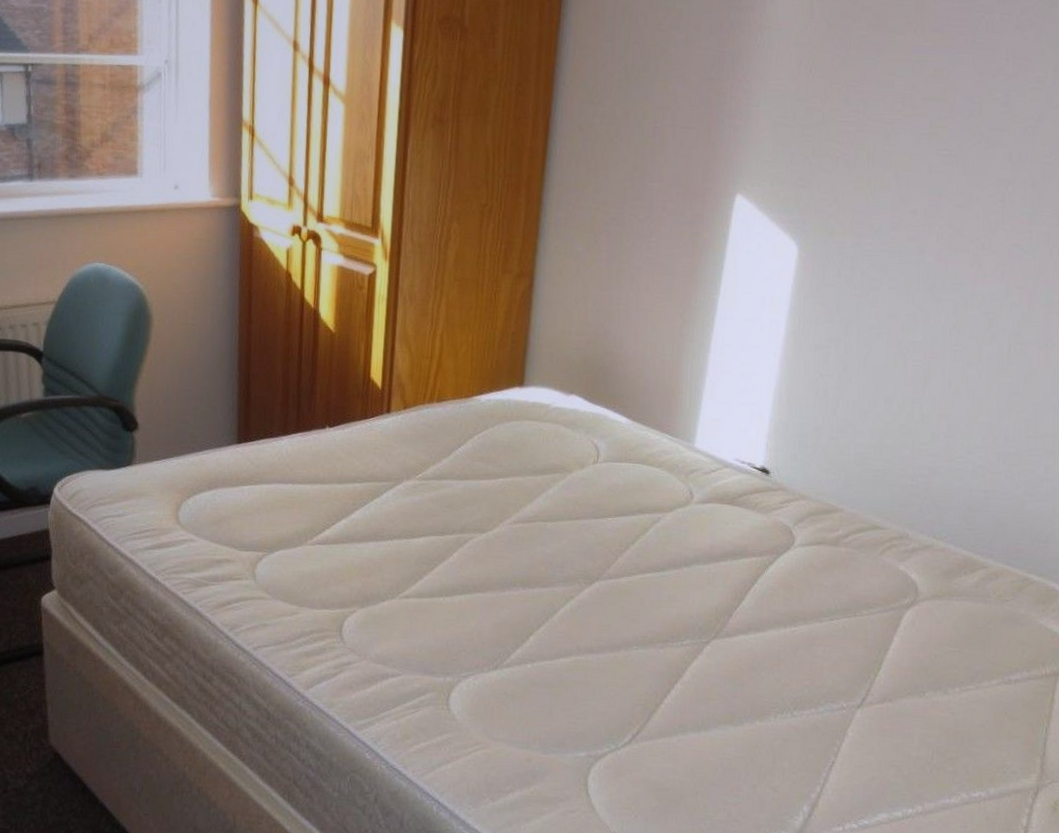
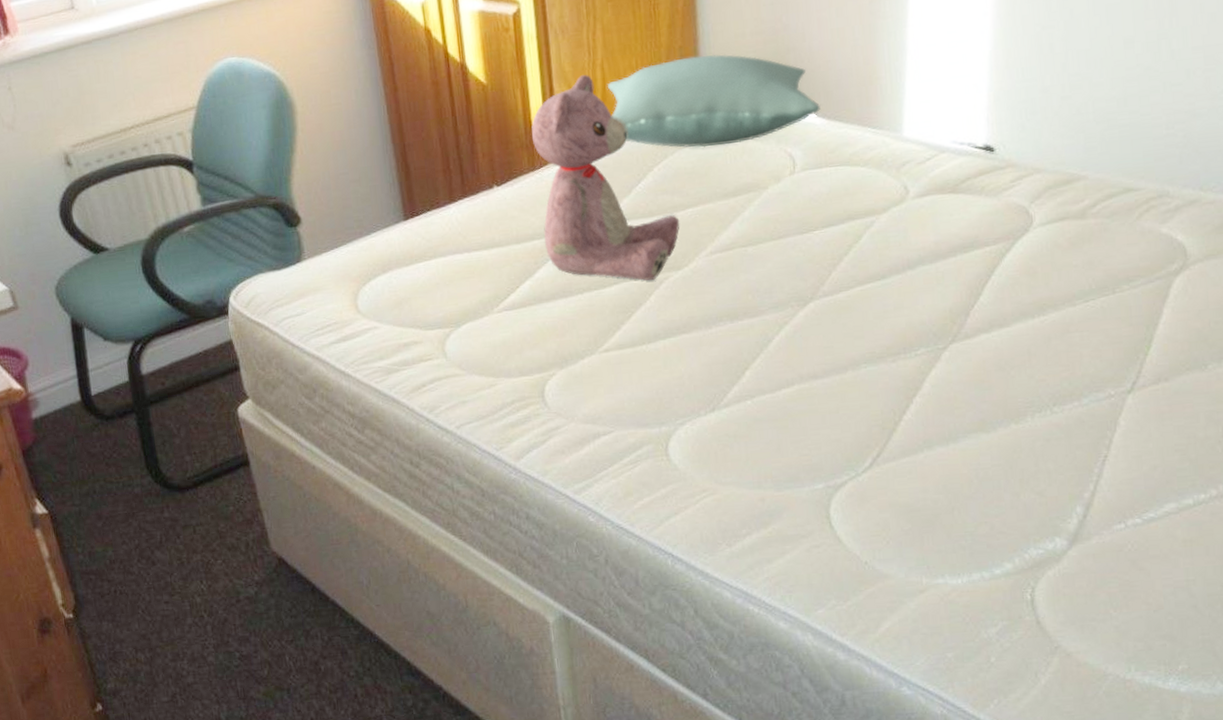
teddy bear: none [365,341,491,538] -> present [531,75,680,281]
pillow: none [444,342,627,427] -> present [608,54,820,148]

